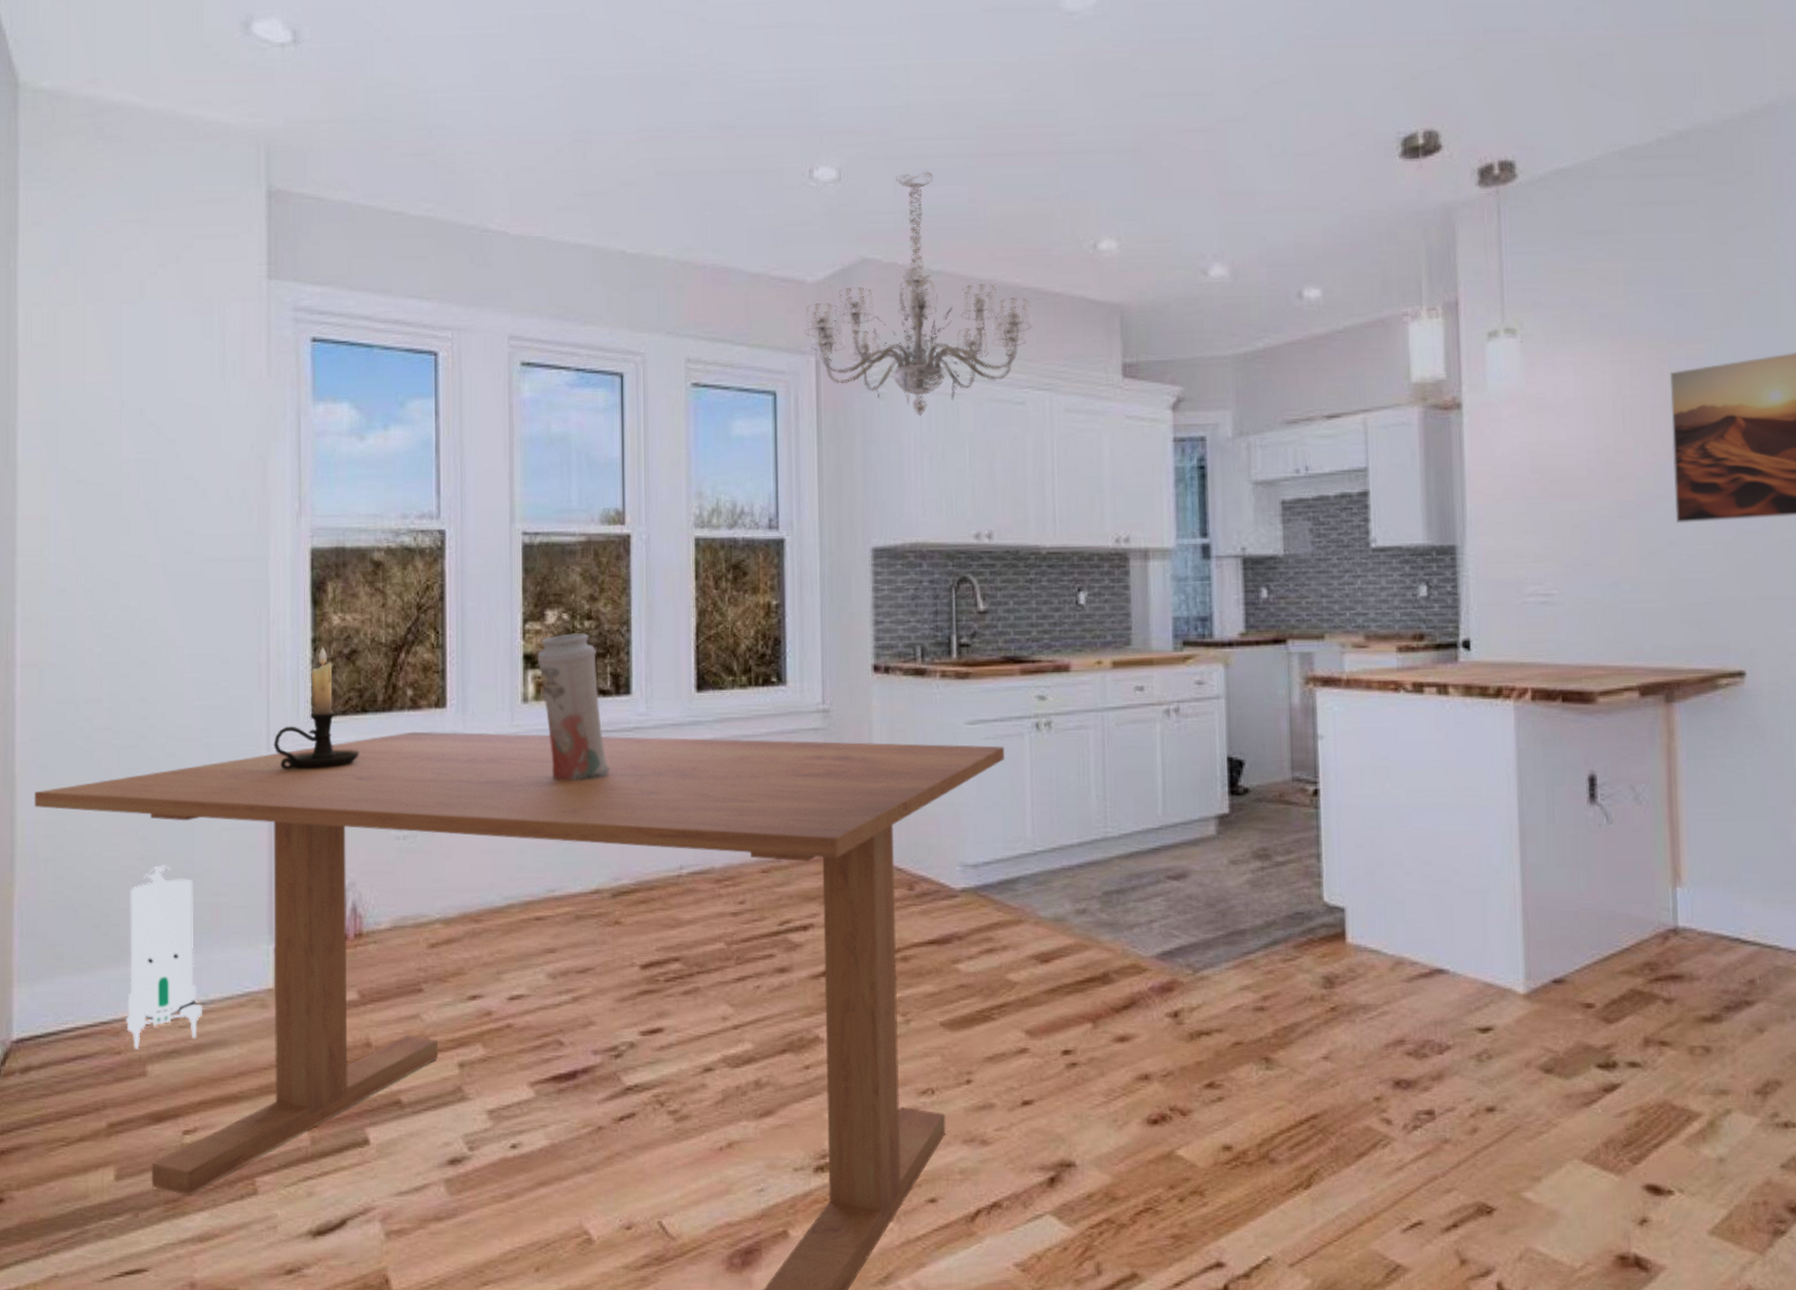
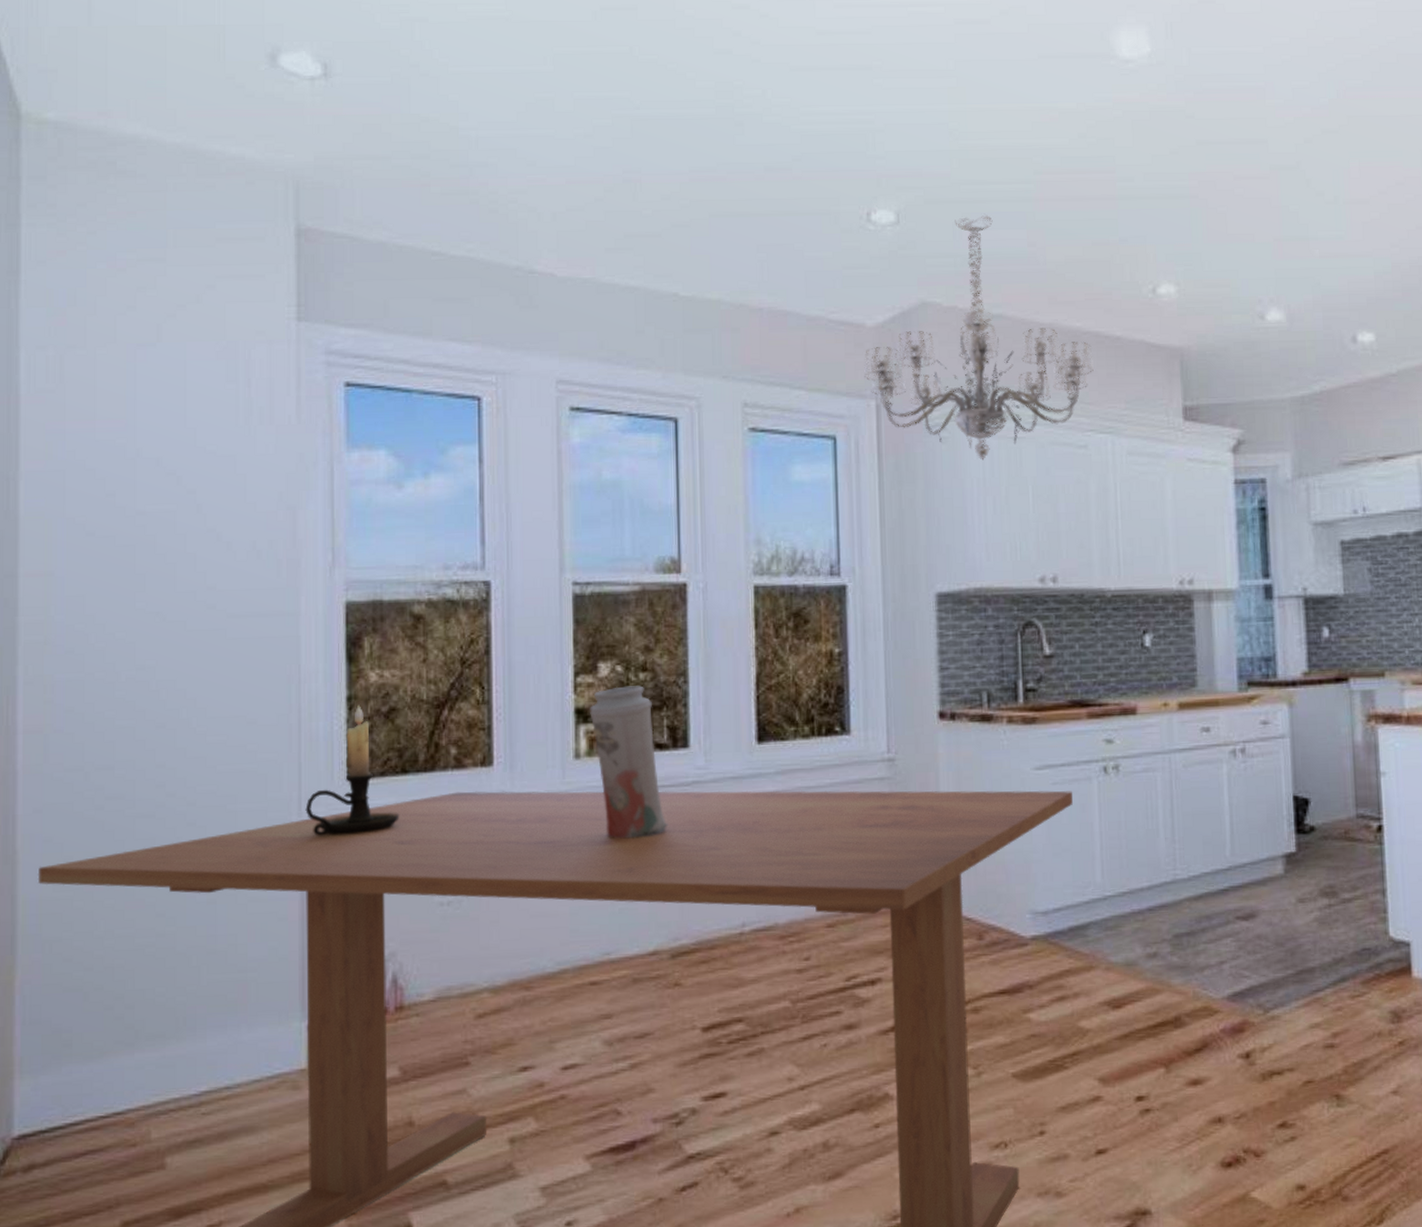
toy robot: present [126,865,202,1049] -> none [142,941,227,1140]

